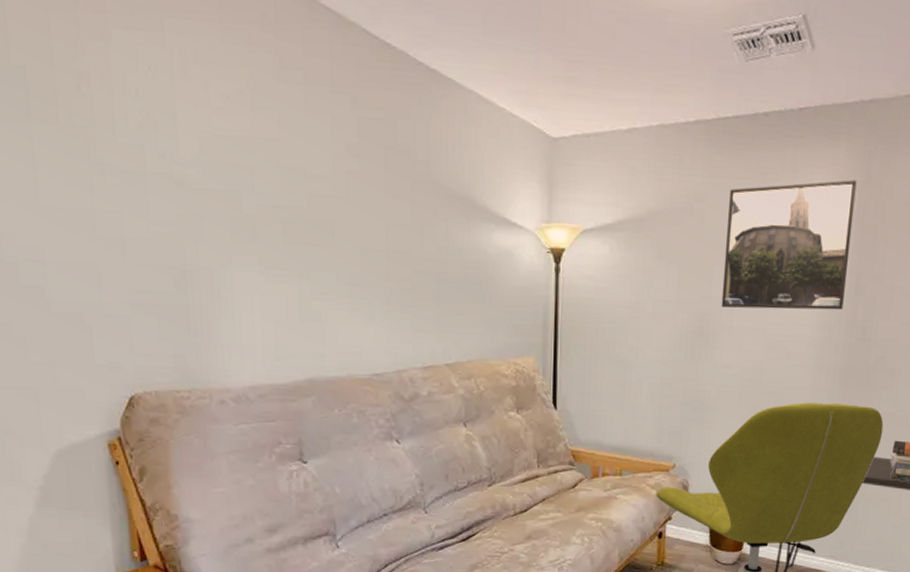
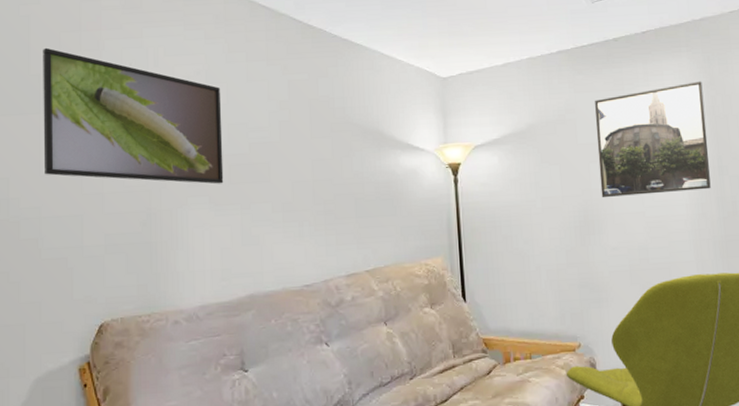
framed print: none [26,28,277,243] -> present [43,47,224,184]

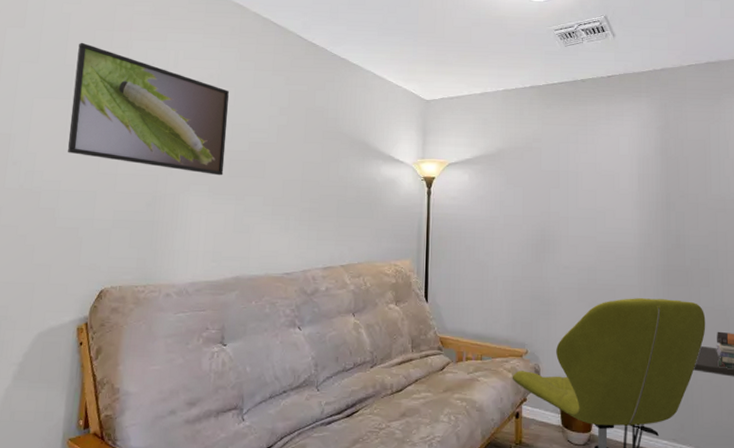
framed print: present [595,81,711,198] -> none [558,124,659,222]

